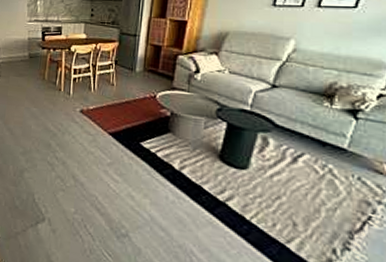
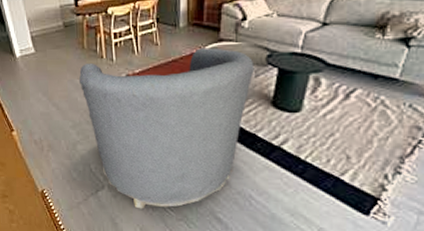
armchair: none [36,93,204,252] -> present [79,48,255,209]

